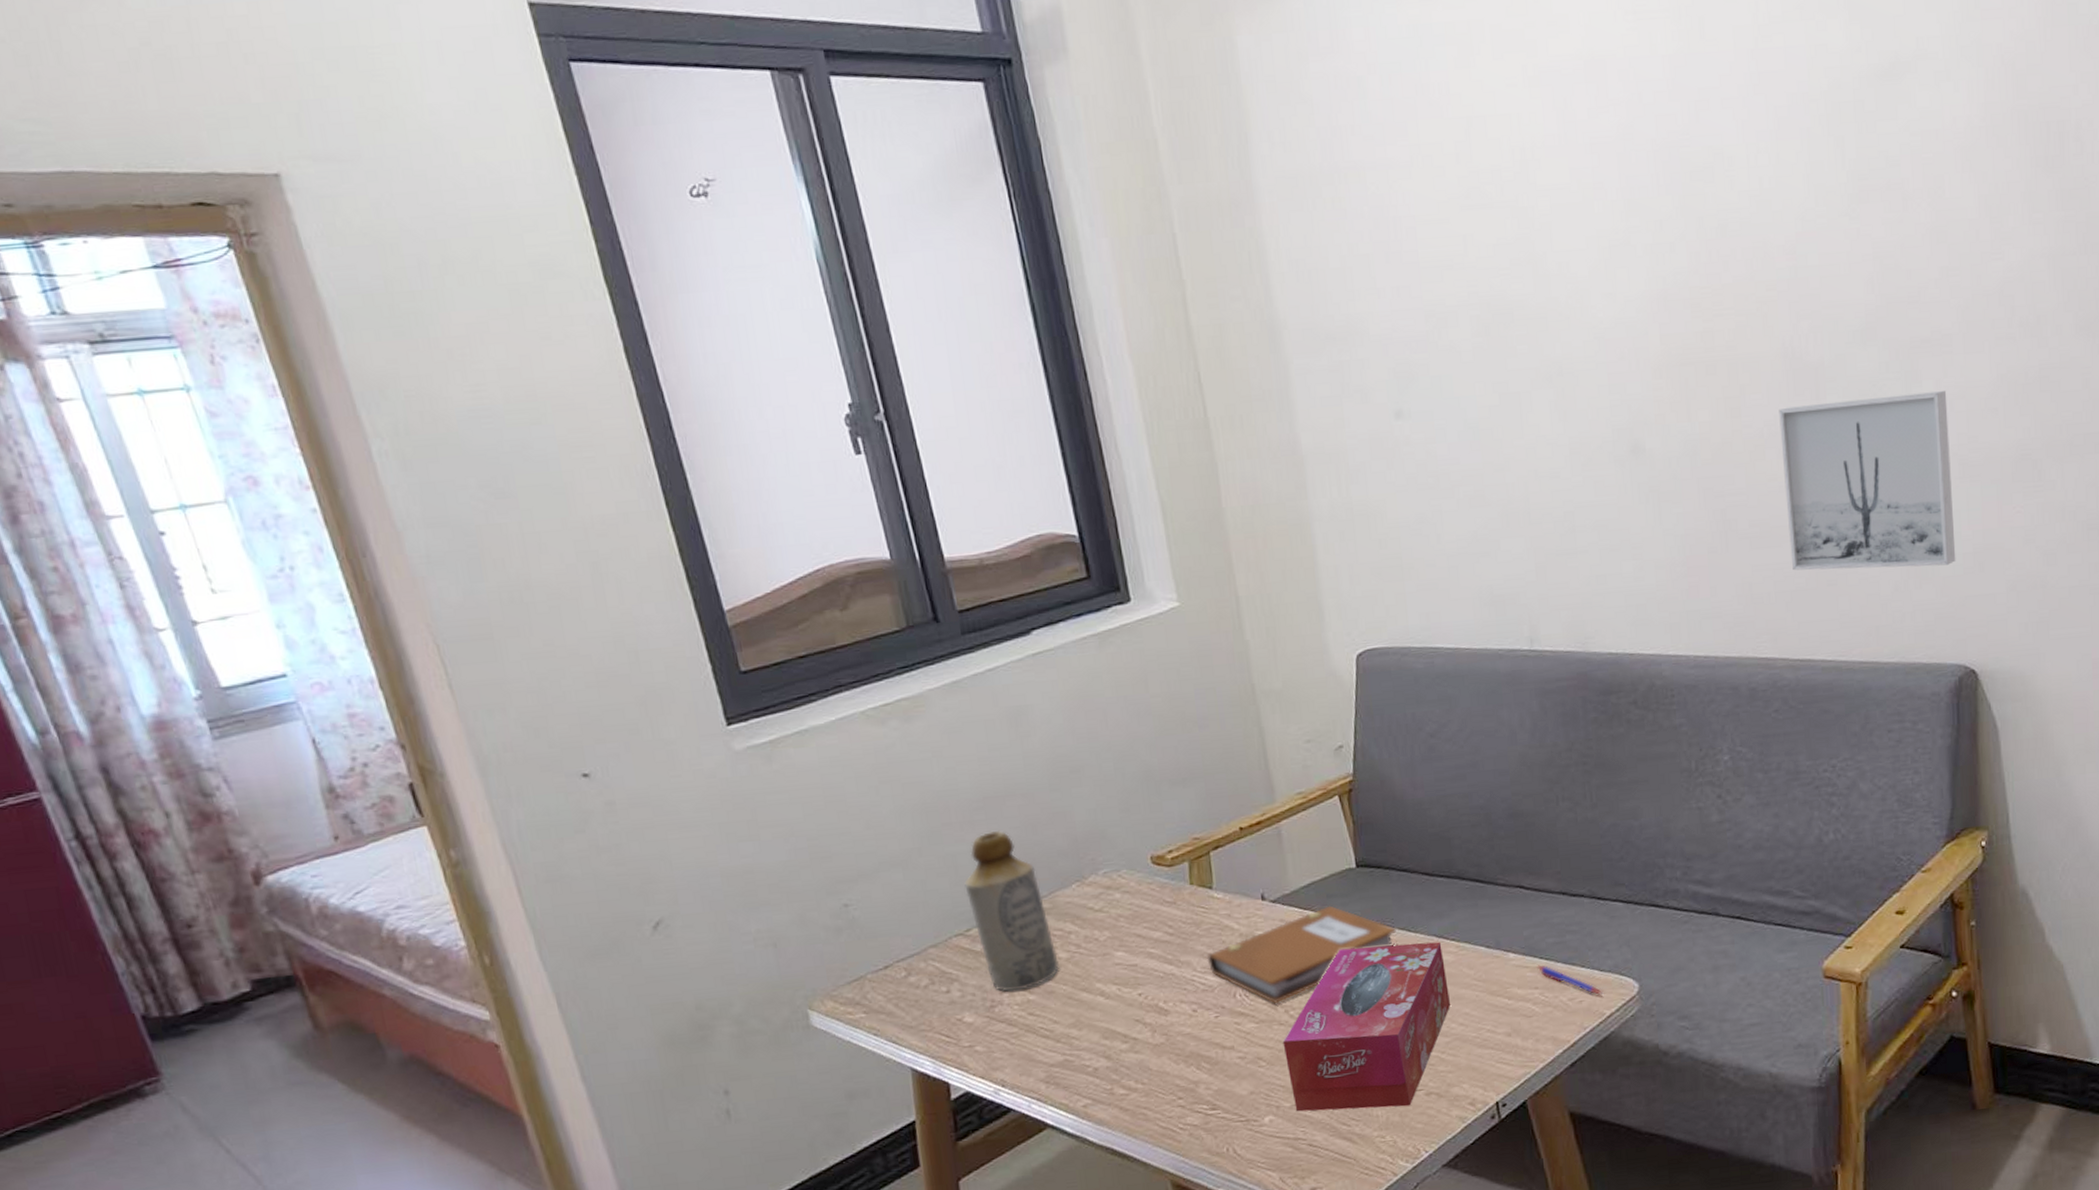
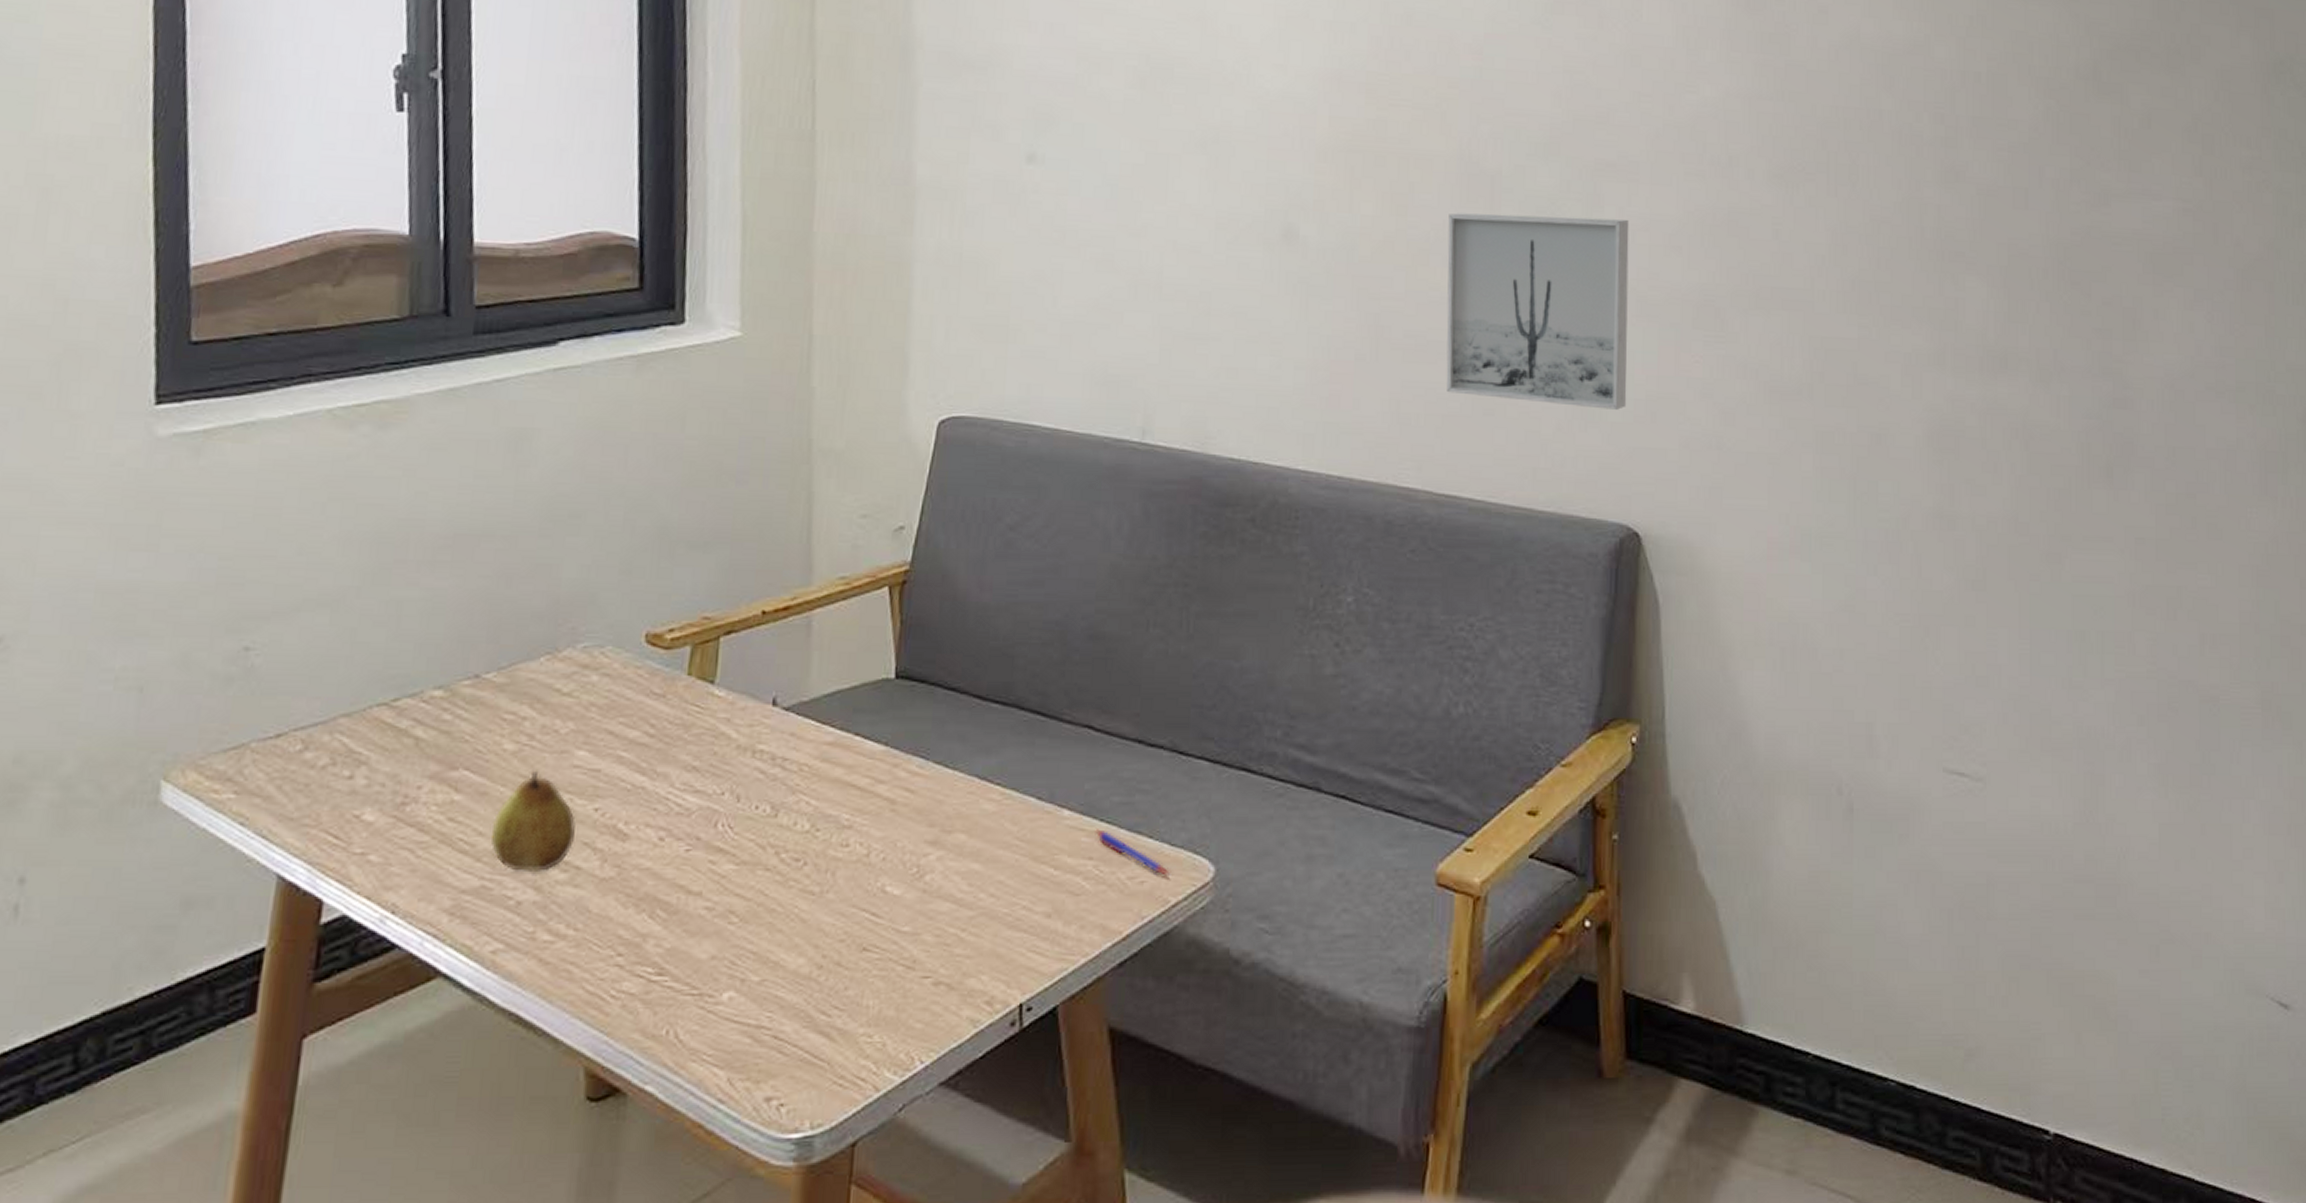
bottle: present [964,830,1059,992] -> none [404,576,503,786]
fruit: none [1063,971,1128,1046] -> present [490,771,576,873]
notebook: present [1206,905,1396,1003] -> none [689,722,931,841]
tissue box: present [1282,941,1451,1112] -> none [764,780,984,998]

